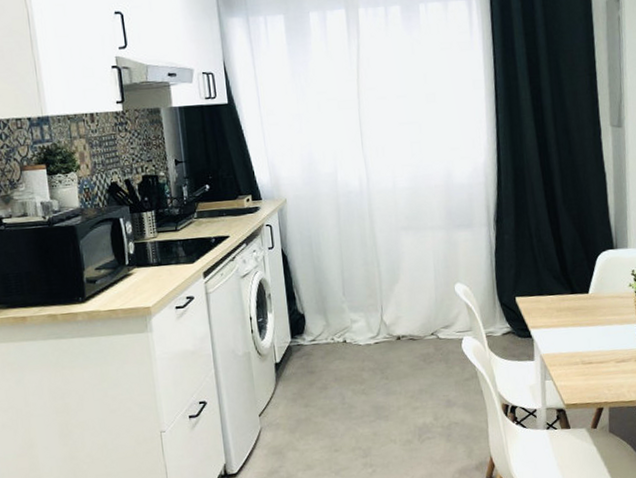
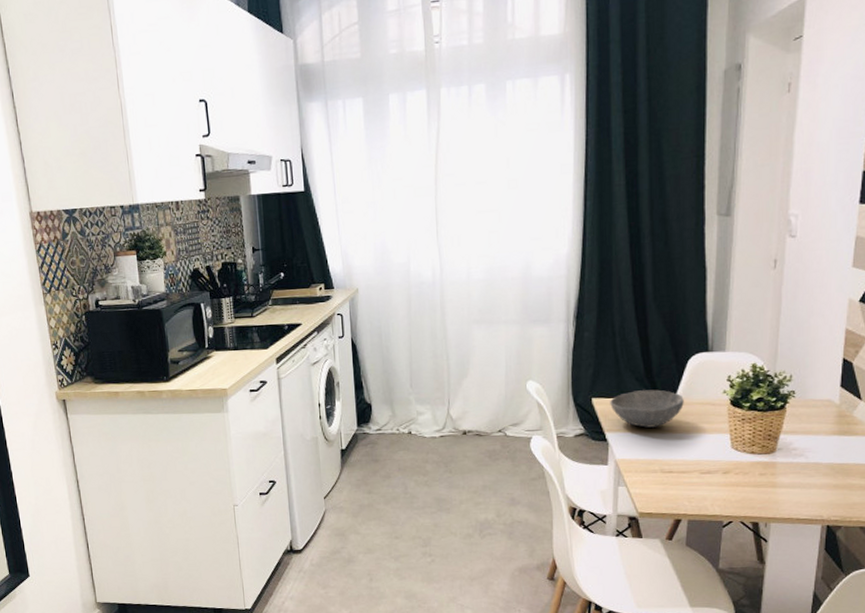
bowl: none [532,286,597,323] -> present [610,389,684,428]

